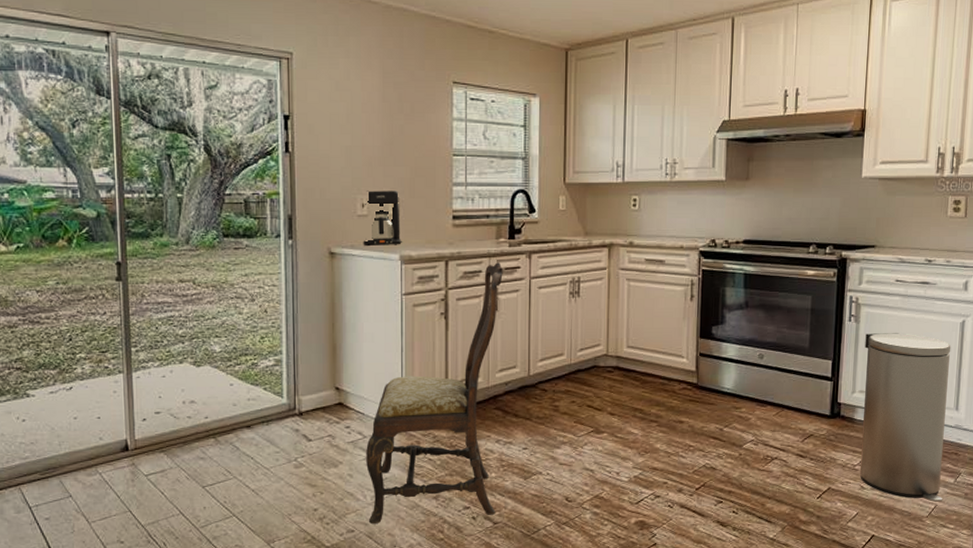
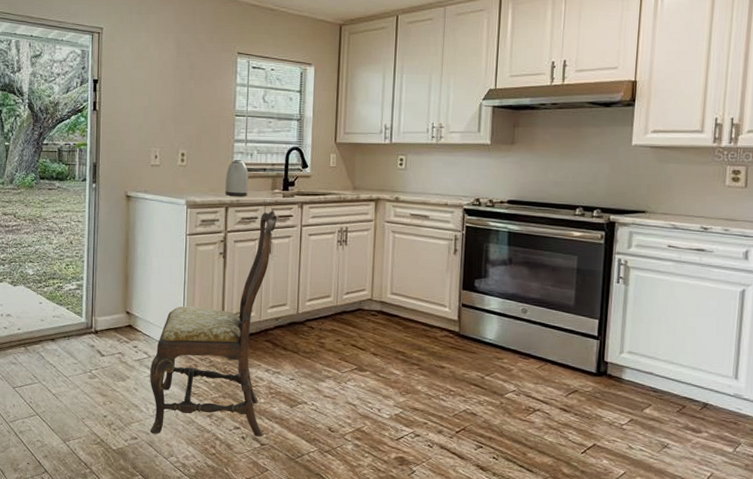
coffee maker: present [363,191,402,247] -> none [155,144,188,192]
kettle: none [443,206,470,247] -> present [224,160,249,196]
pedal bin: present [859,333,951,502] -> none [627,296,730,470]

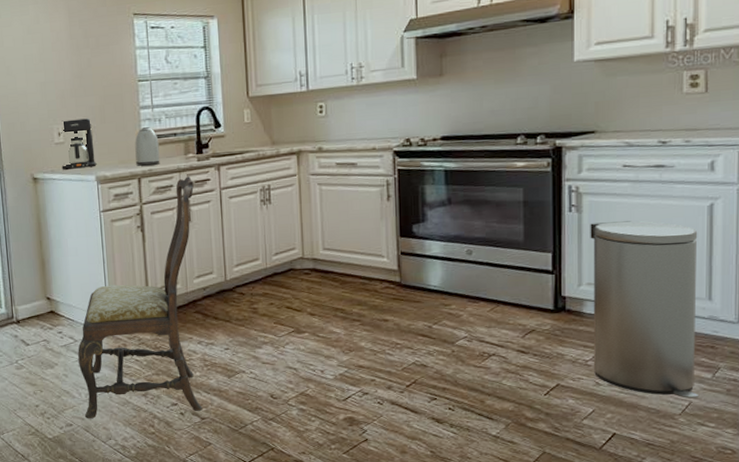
coffee maker: none [155,144,188,192] -> present [61,118,97,171]
pedal bin: none [627,296,730,470] -> present [590,221,700,399]

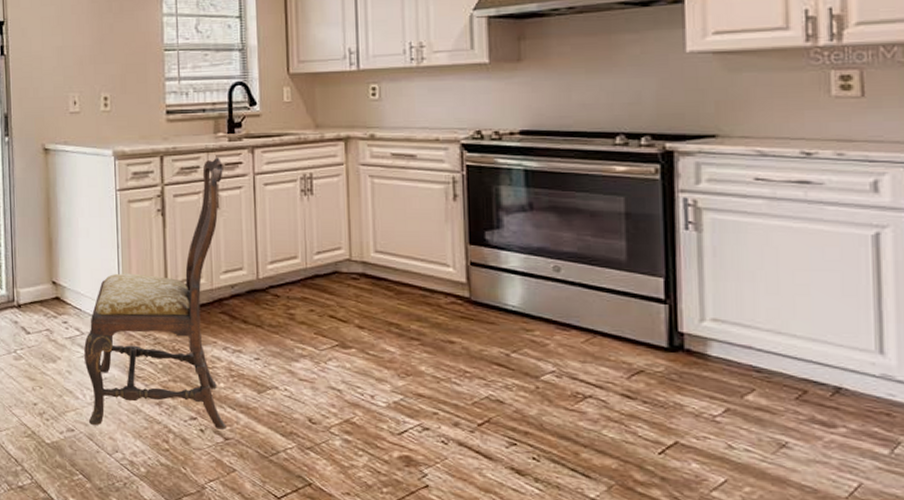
coffee maker: present [61,118,97,171] -> none [76,87,115,143]
kettle: present [135,127,160,166] -> none [157,101,186,143]
pedal bin: present [590,221,700,399] -> none [713,245,873,479]

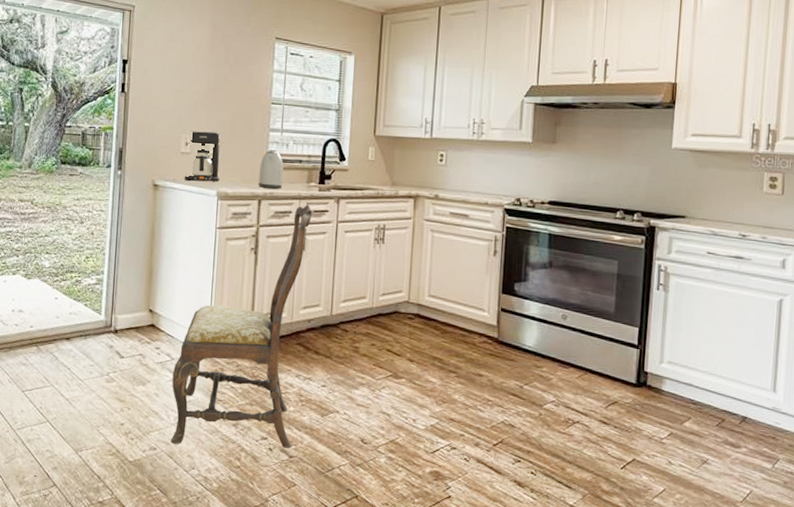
coffee maker: none [76,87,115,143] -> present [184,131,220,182]
kettle: none [157,101,186,143] -> present [257,150,284,189]

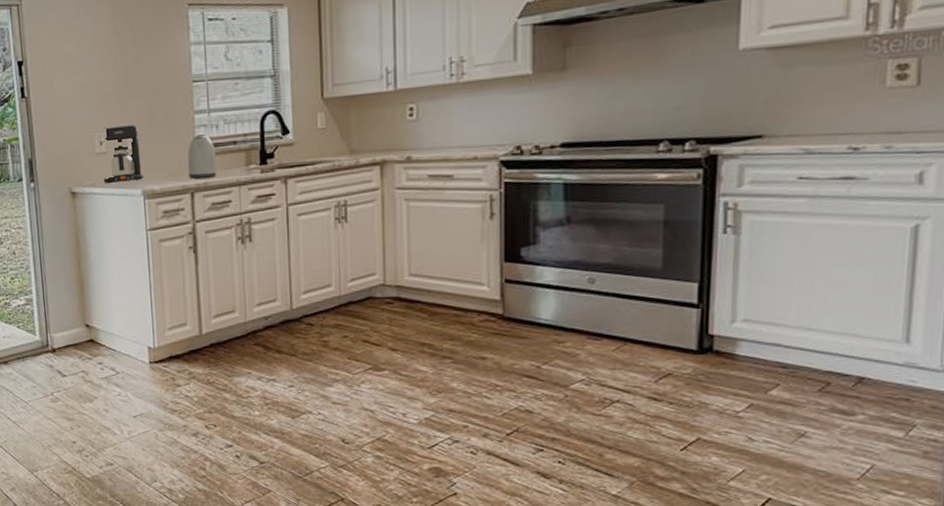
dining chair: present [171,205,312,448] -> none [120,190,262,458]

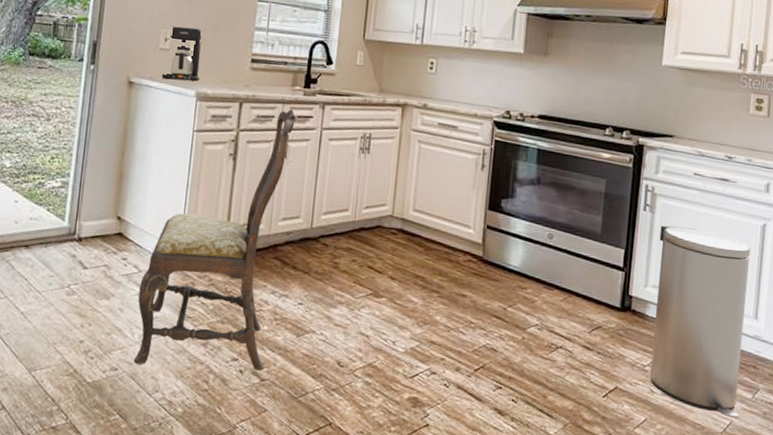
dining chair: none [120,190,262,458] -> present [134,109,296,371]
kettle: present [187,134,217,179] -> none [239,50,268,92]
pedal bin: none [745,245,896,461] -> present [649,225,751,418]

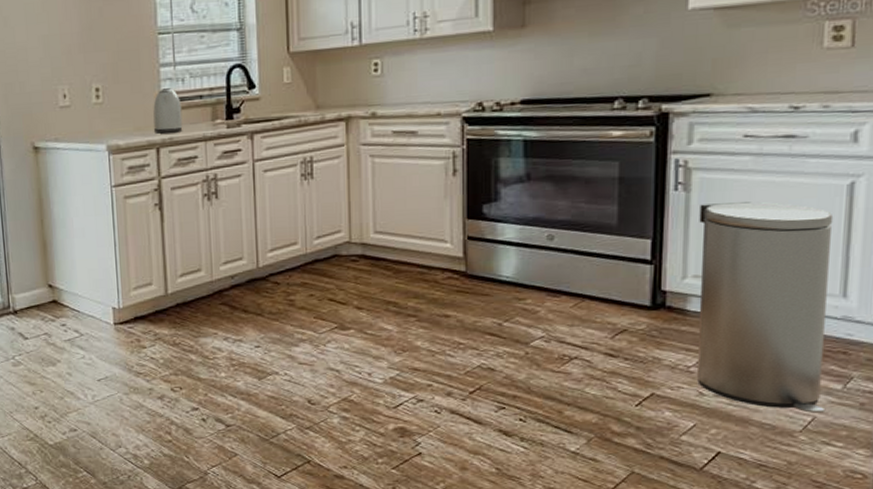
dining chair: present [134,109,296,371] -> none [84,146,228,423]
coffee maker: present [161,26,202,82] -> none [67,77,108,139]
kettle: none [239,50,268,92] -> present [153,88,183,134]

